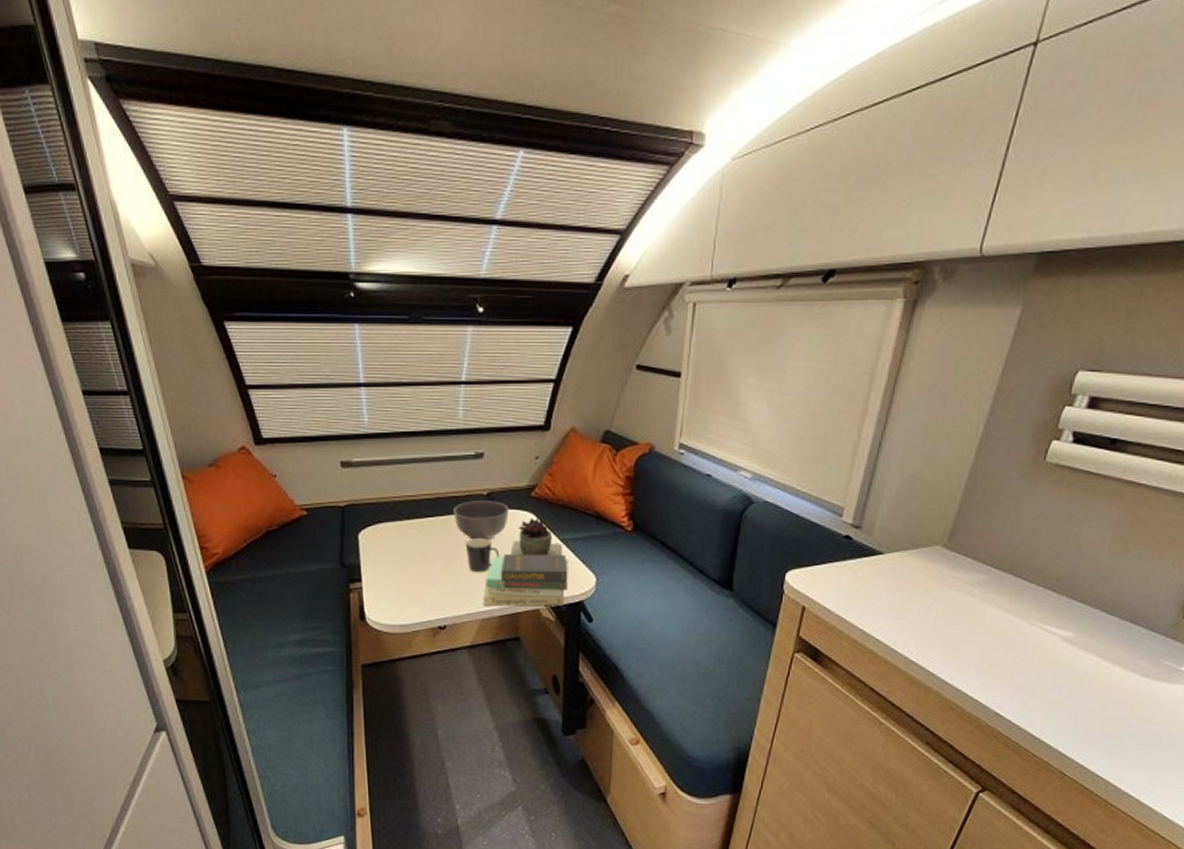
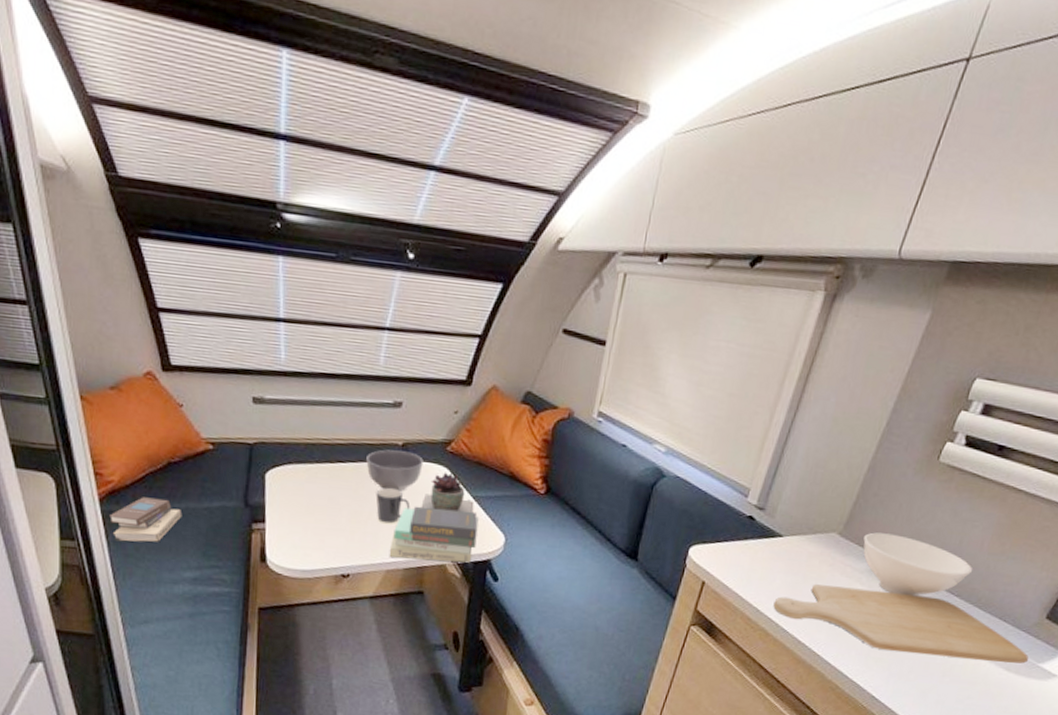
books: none [217,566,284,611] -> present [110,497,182,542]
chopping board: none [880,601,1169,669] -> present [773,584,1029,664]
bowl: none [971,541,1096,606] -> present [863,532,973,597]

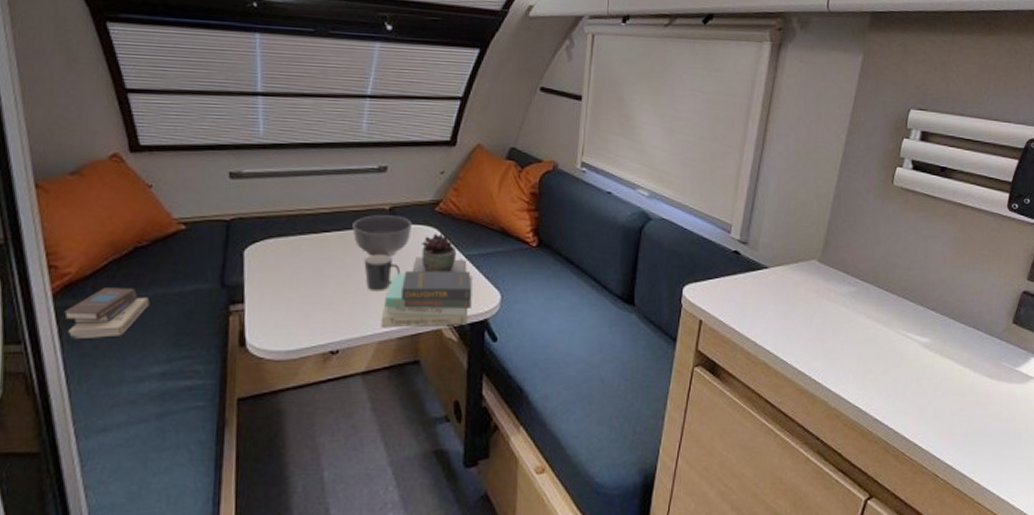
chopping board: present [773,584,1029,664] -> none [769,312,1007,371]
bowl: present [863,532,973,597] -> none [841,256,942,315]

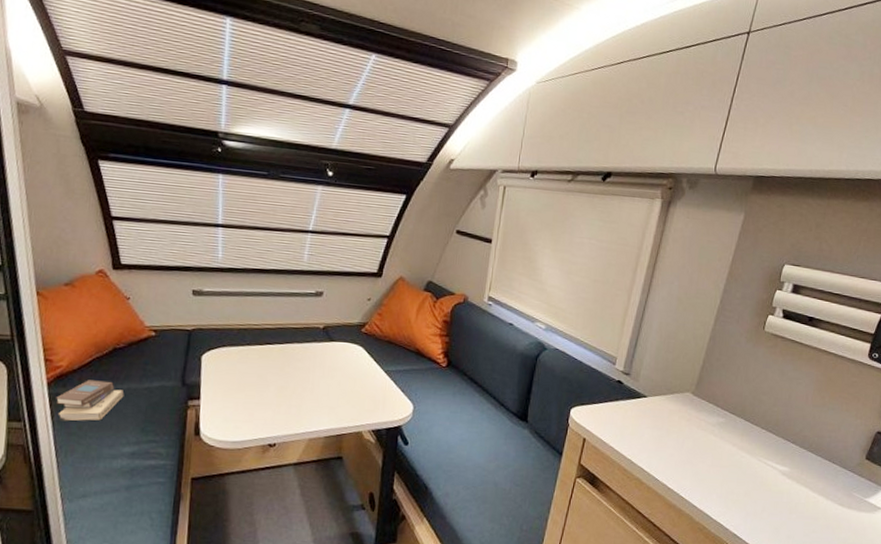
bowl: present [352,215,412,256] -> none [291,332,342,368]
mug: present [364,253,401,293] -> none [300,365,330,398]
books: present [380,270,473,327] -> none [311,380,390,429]
succulent plant: present [412,233,467,272] -> none [339,350,386,385]

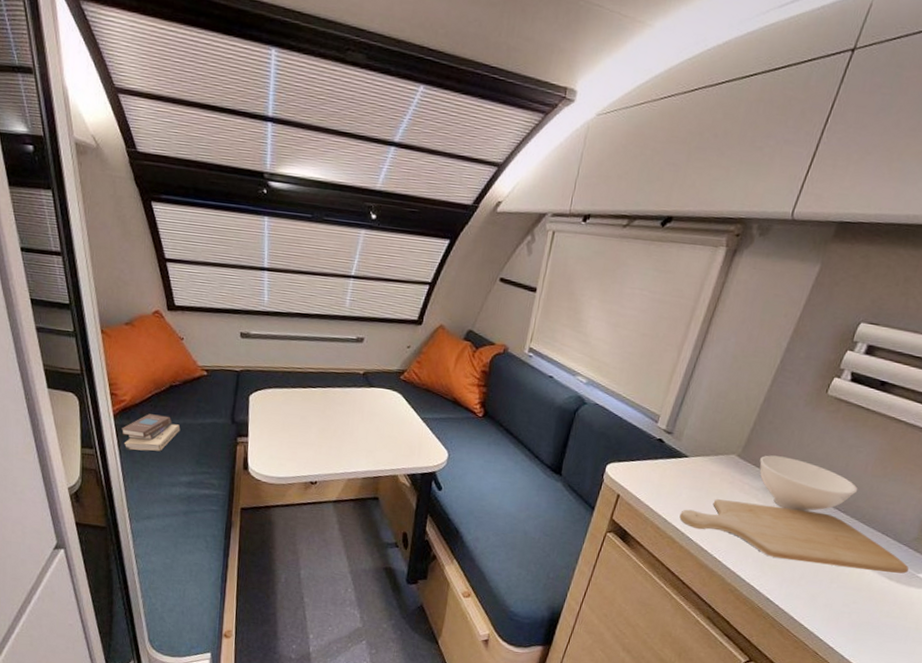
chopping board: none [644,437,857,499] -> present [679,499,909,574]
bowl: none [712,391,803,445] -> present [759,455,858,512]

